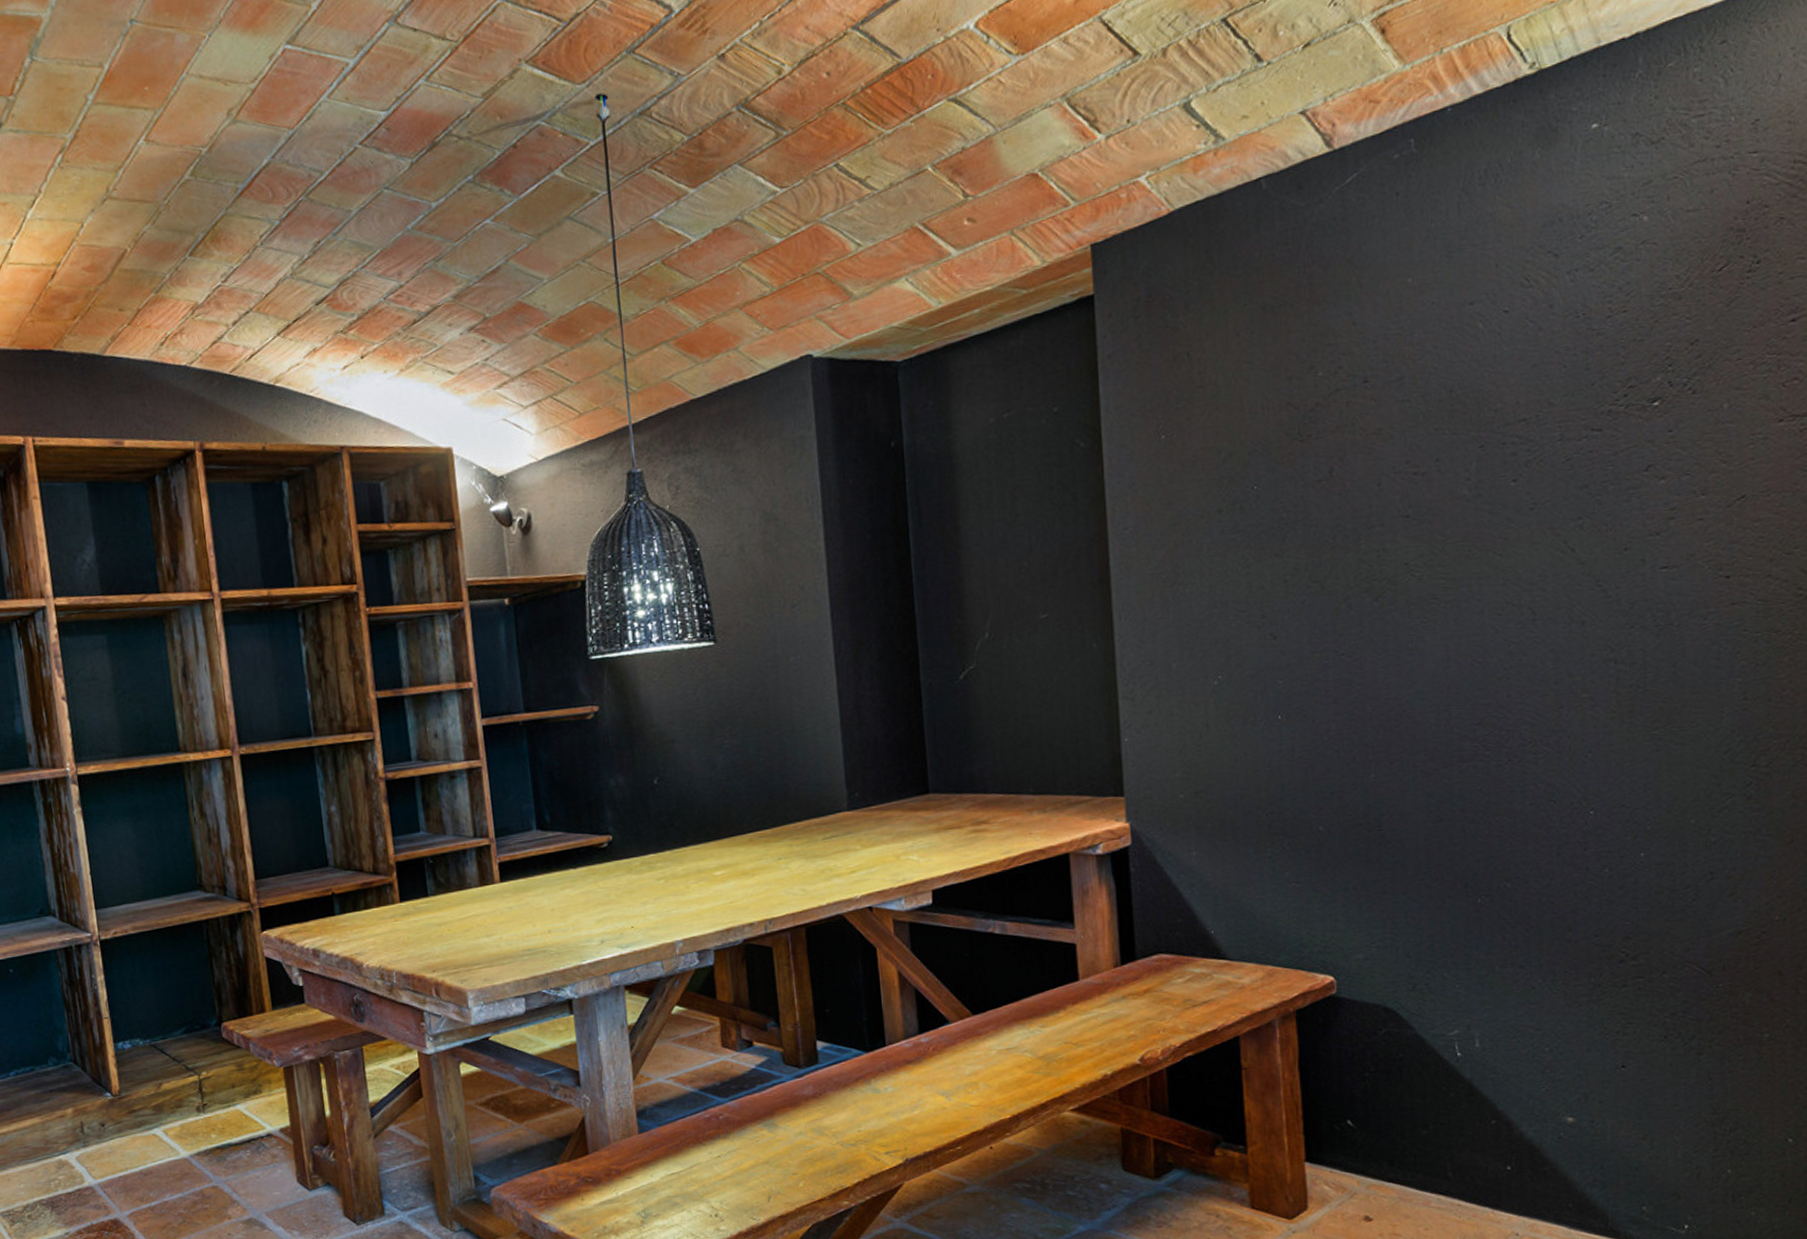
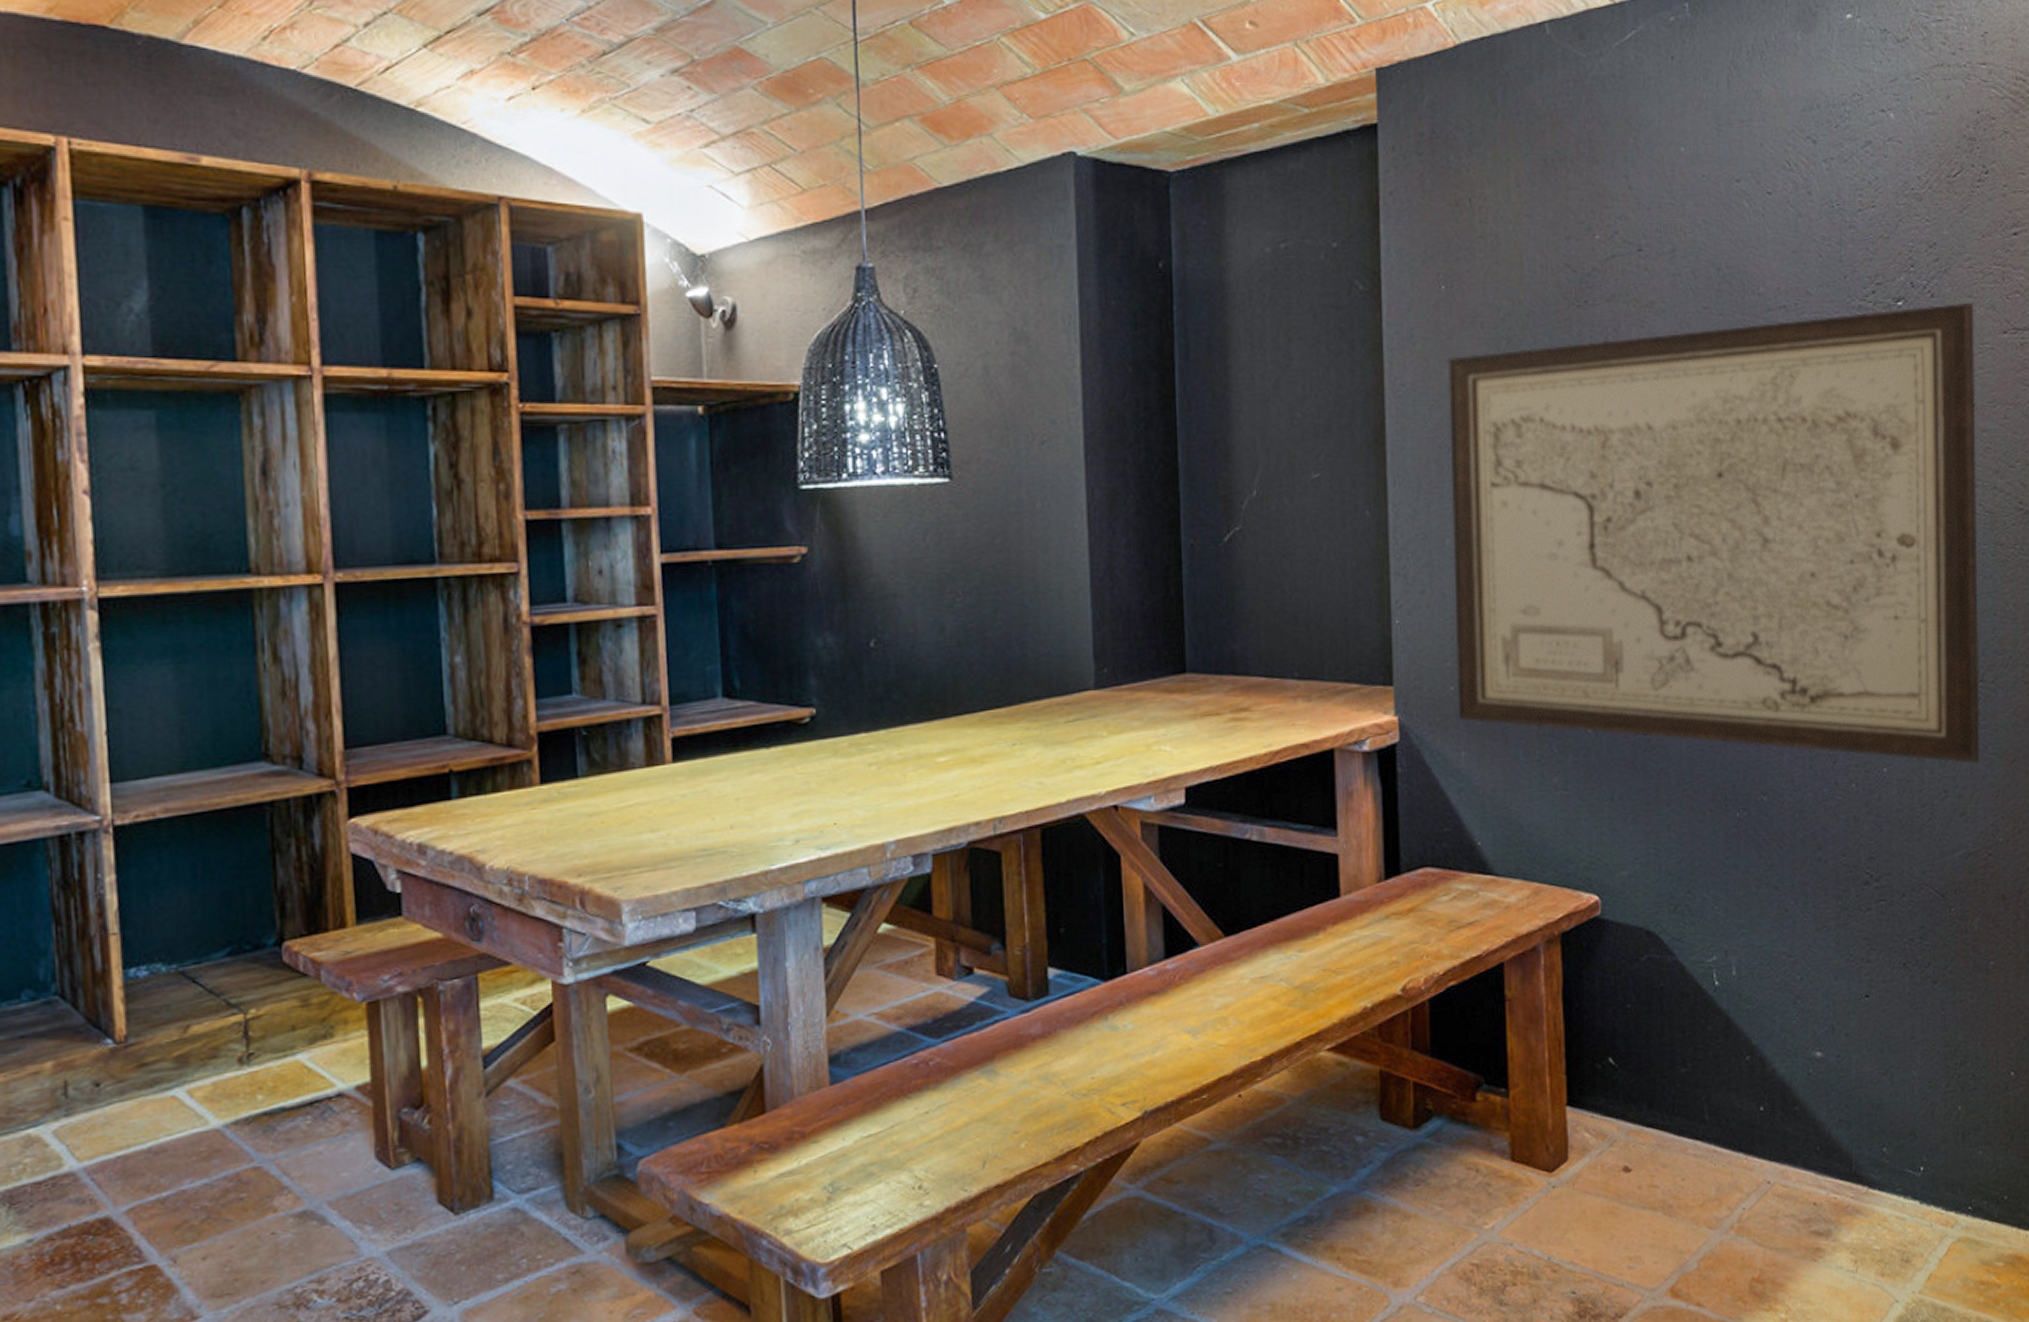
wall art: none [1170,395,1752,846] -> present [1448,302,1980,763]

